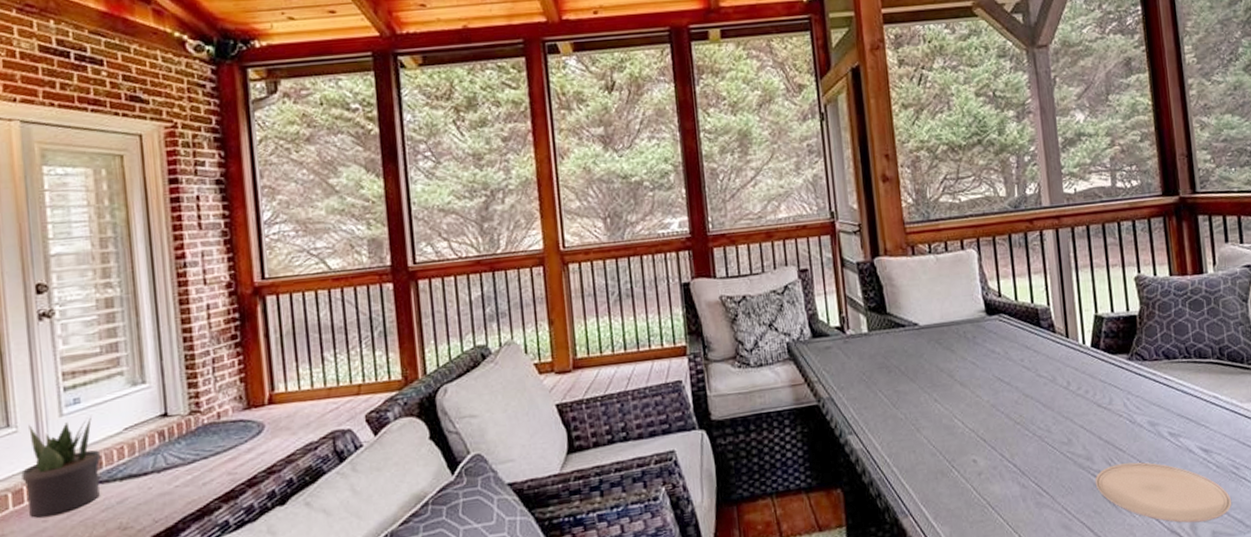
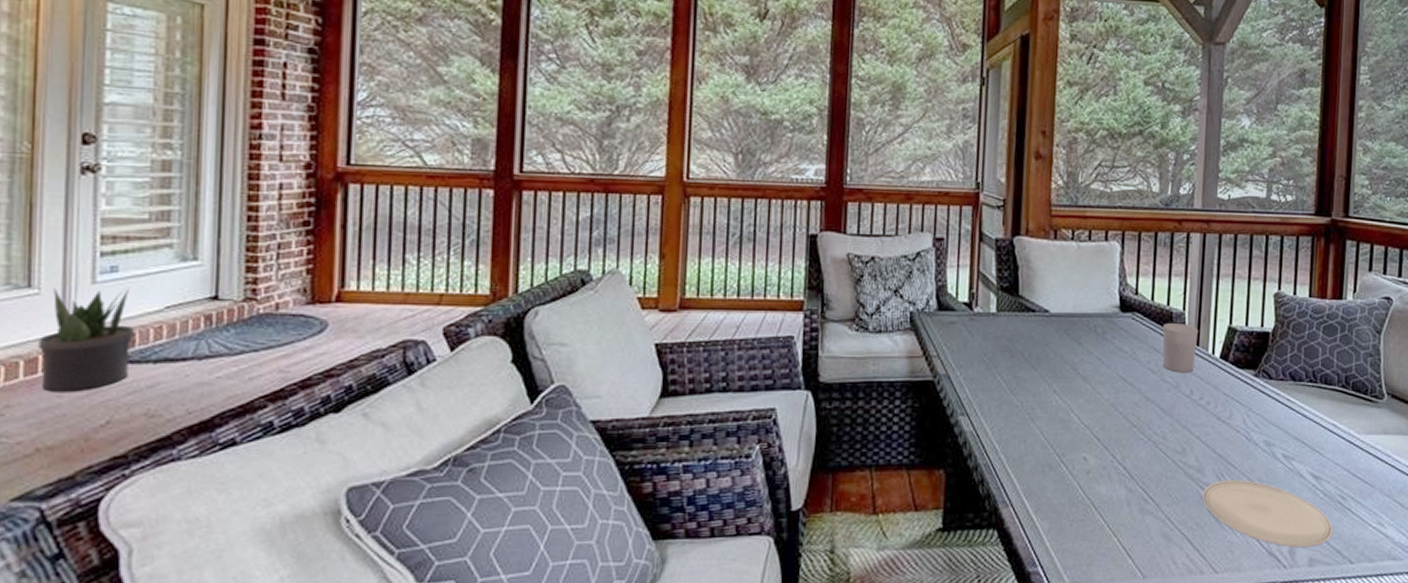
candle holder: none [1031,318,1067,367] -> present [1162,323,1199,373]

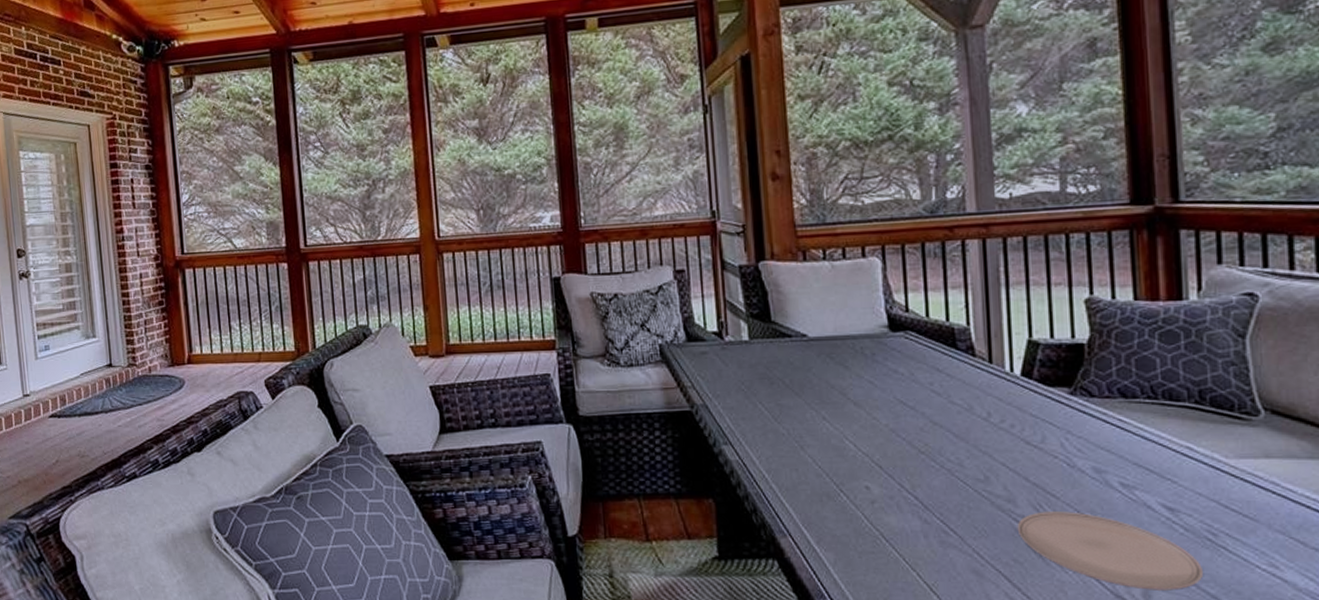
planter: present [38,287,135,394] -> none [10,361,65,441]
candle holder: present [1162,323,1199,373] -> none [944,340,990,394]

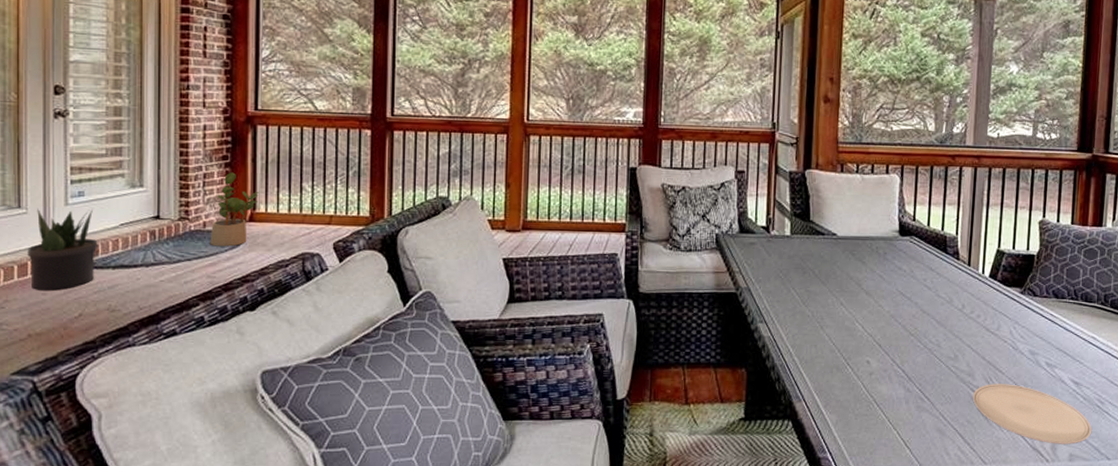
planter: none [10,361,65,441] -> present [27,208,98,292]
potted plant: none [156,317,194,390] -> present [210,172,260,247]

